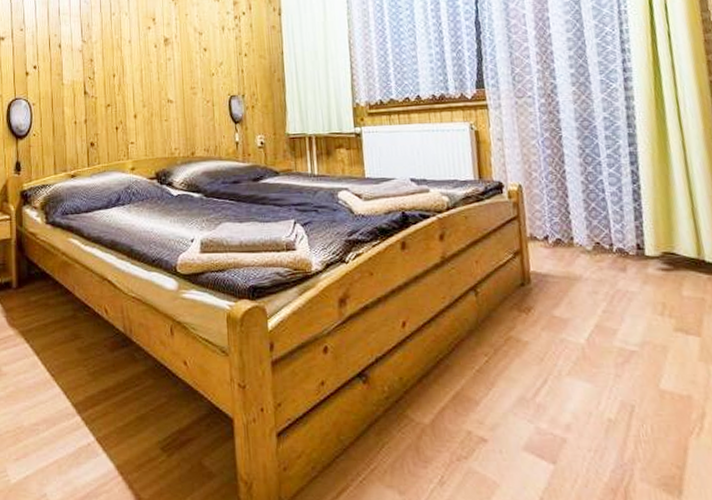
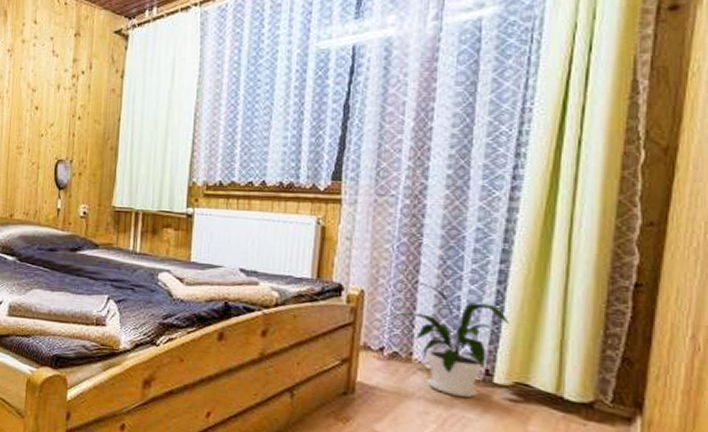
house plant: none [545,171,647,274] -> present [387,281,509,398]

